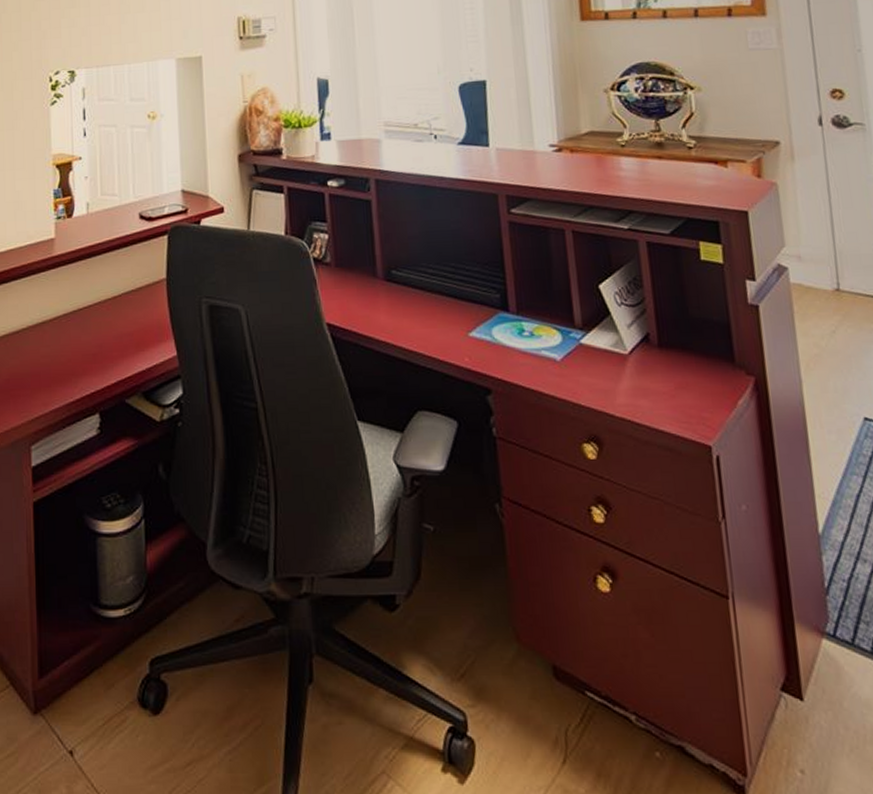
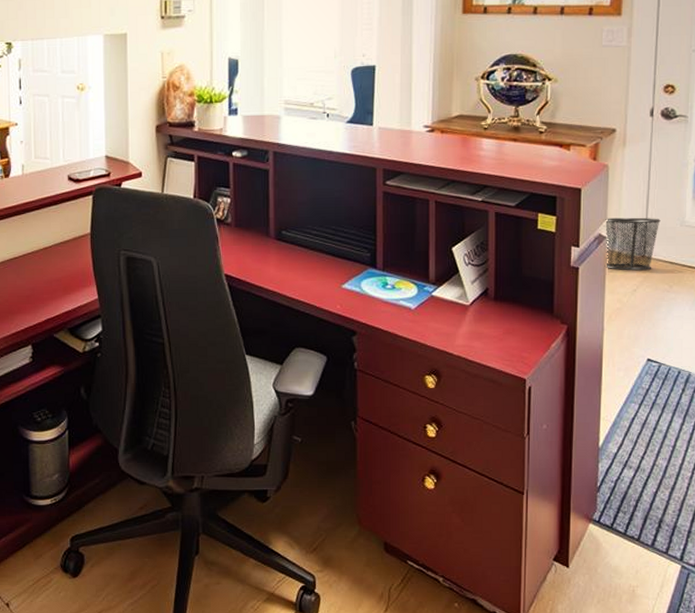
waste bin: none [783,243,852,308] -> present [604,217,661,271]

